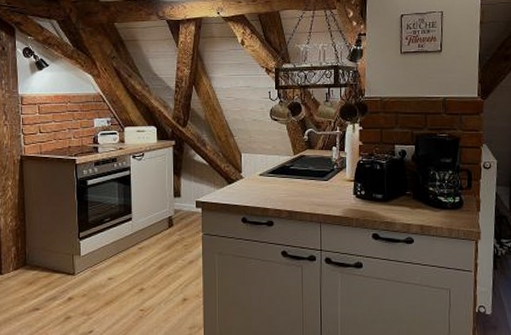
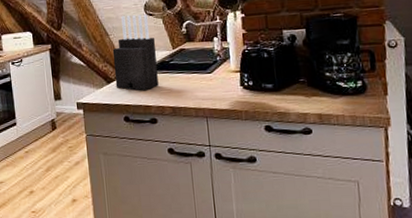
knife block: none [236,118,278,194] -> present [112,14,159,91]

